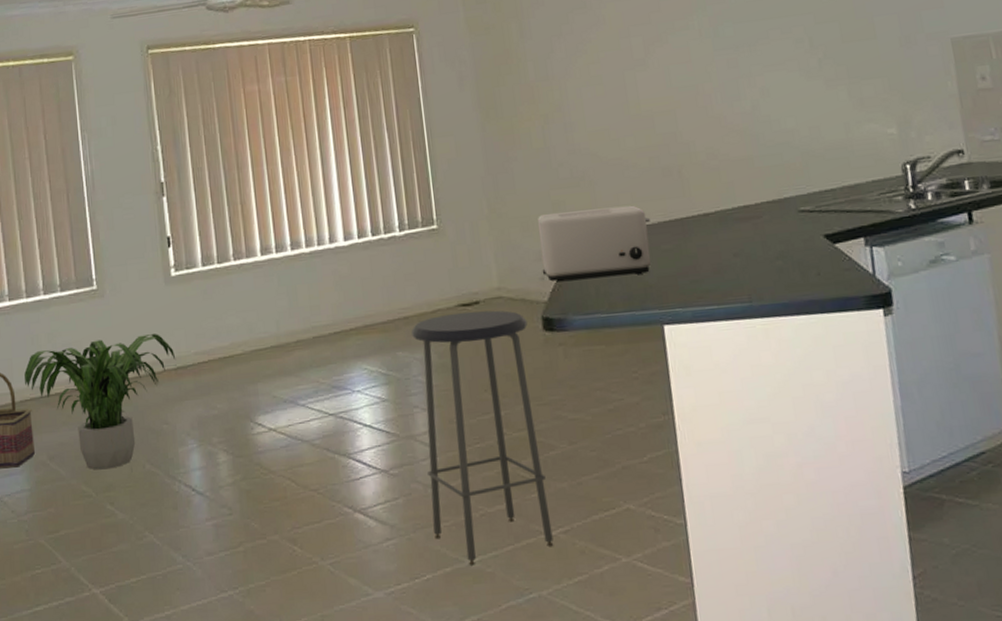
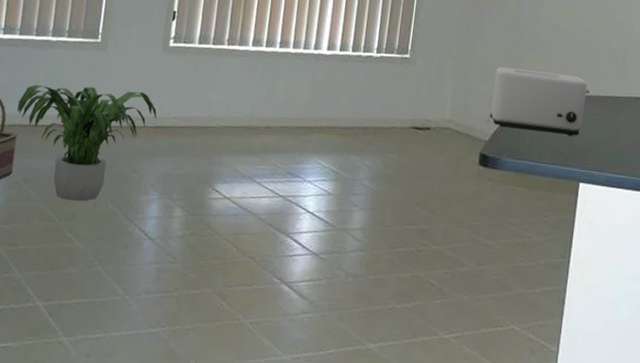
bar stool: present [410,310,553,565] -> none [345,132,467,349]

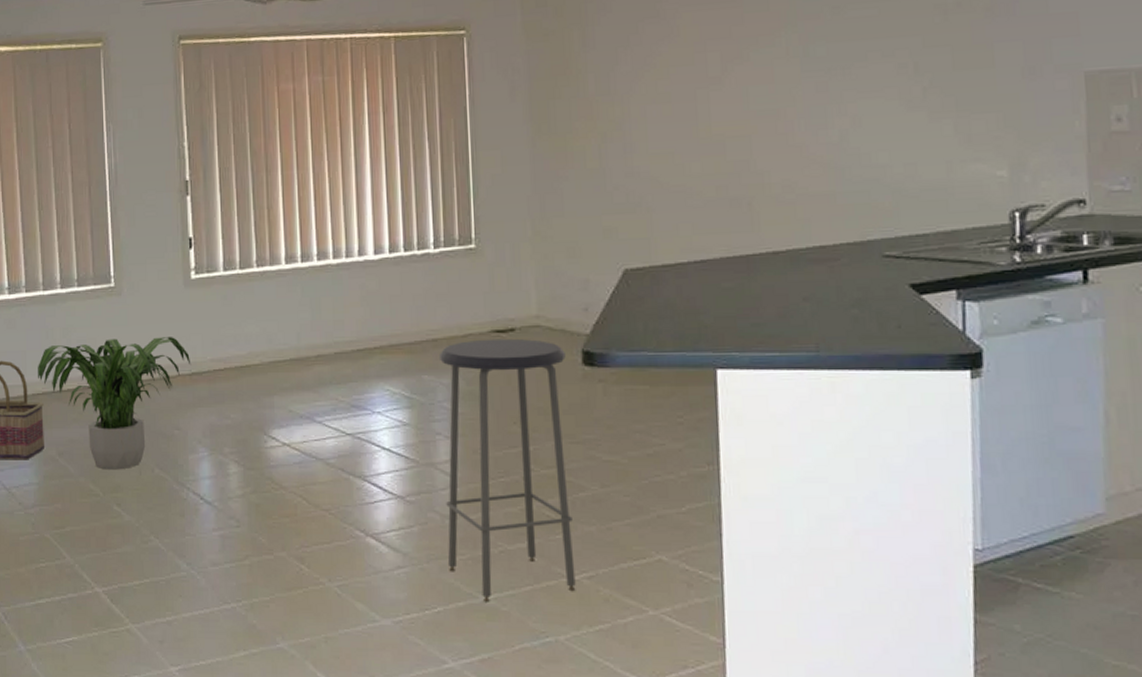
bar stool: none [345,132,467,349] -> present [438,338,576,602]
toaster: present [489,66,590,136] -> none [585,237,711,315]

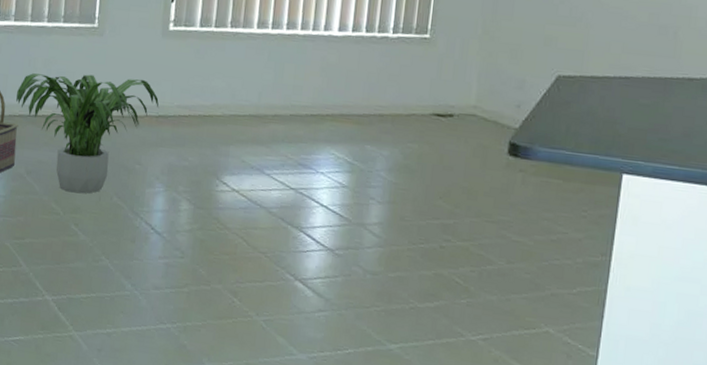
bar stool: present [438,338,576,602] -> none [363,120,495,350]

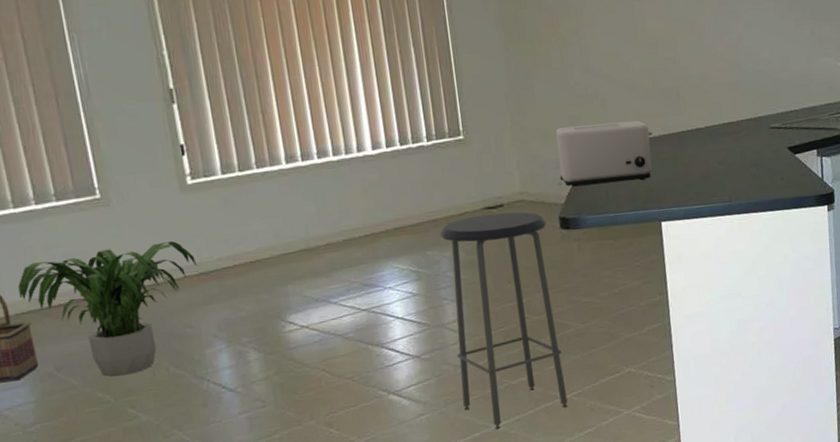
bar stool: none [363,120,495,350] -> present [439,212,568,429]
toaster: none [519,45,635,122] -> present [555,120,653,187]

